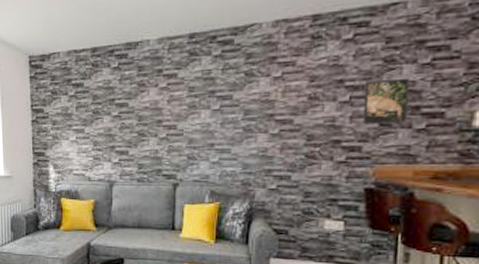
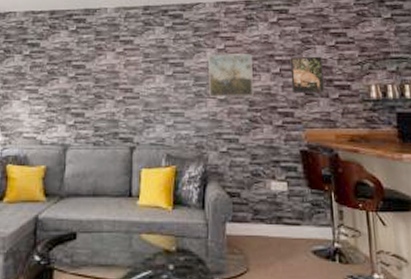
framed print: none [259,79,315,132] -> present [208,53,254,97]

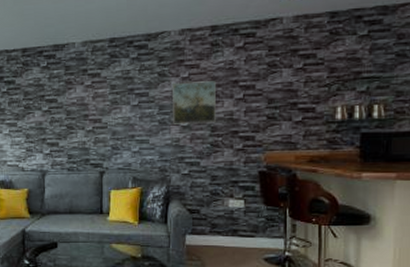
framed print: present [290,56,324,94] -> none [254,79,288,118]

